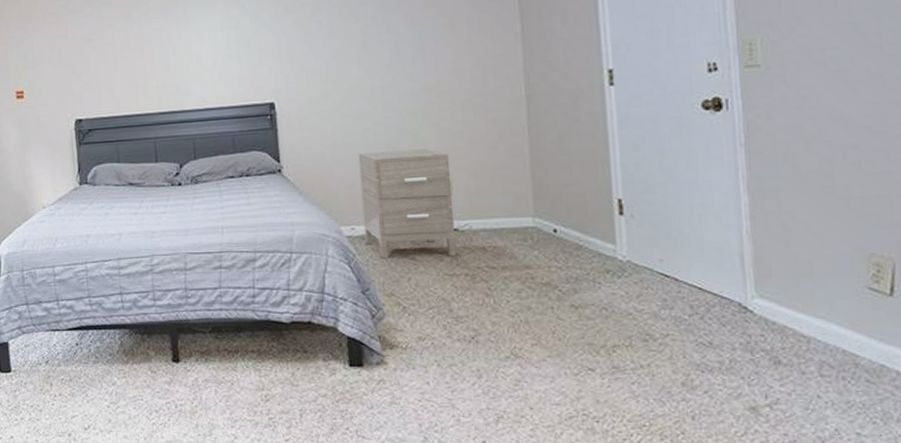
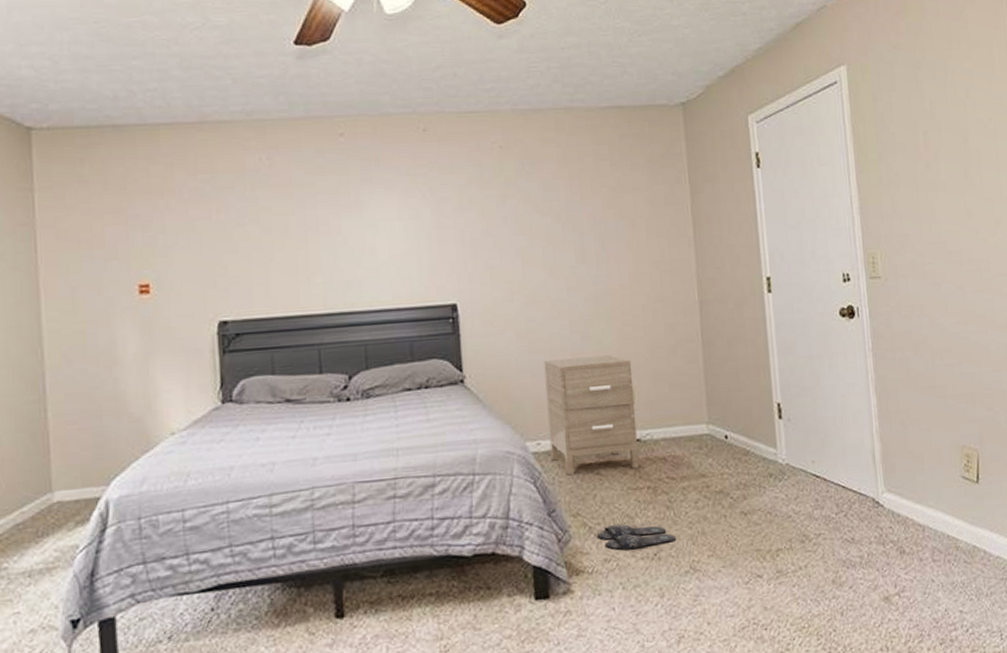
slippers: none [411,307,495,331] -> present [597,524,675,551]

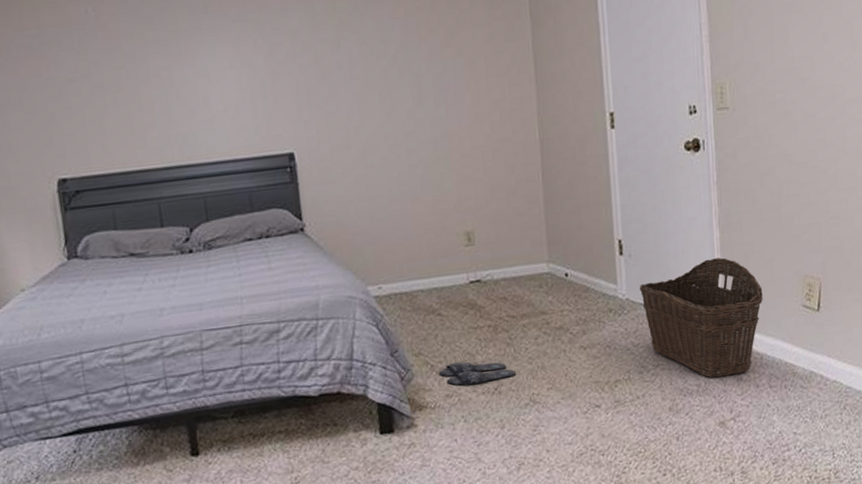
nightstand: present [544,355,640,476] -> none [383,198,480,318]
wicker basket: none [798,425,922,549] -> present [639,257,763,378]

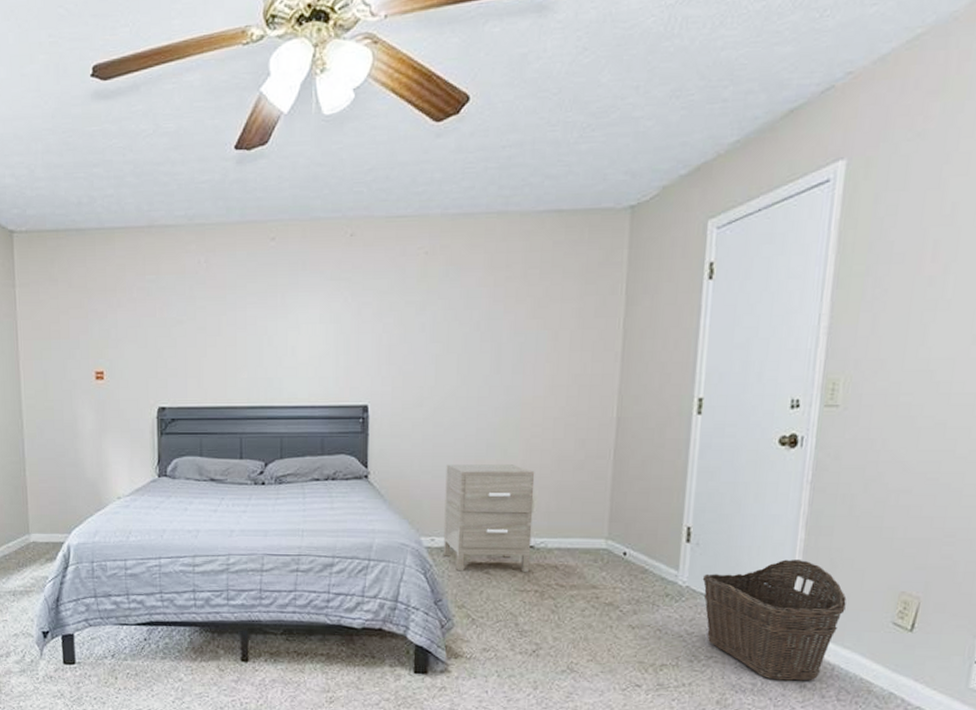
nightstand: none [383,198,480,318] -> present [443,464,535,573]
slippers: present [439,361,516,386] -> none [479,620,556,644]

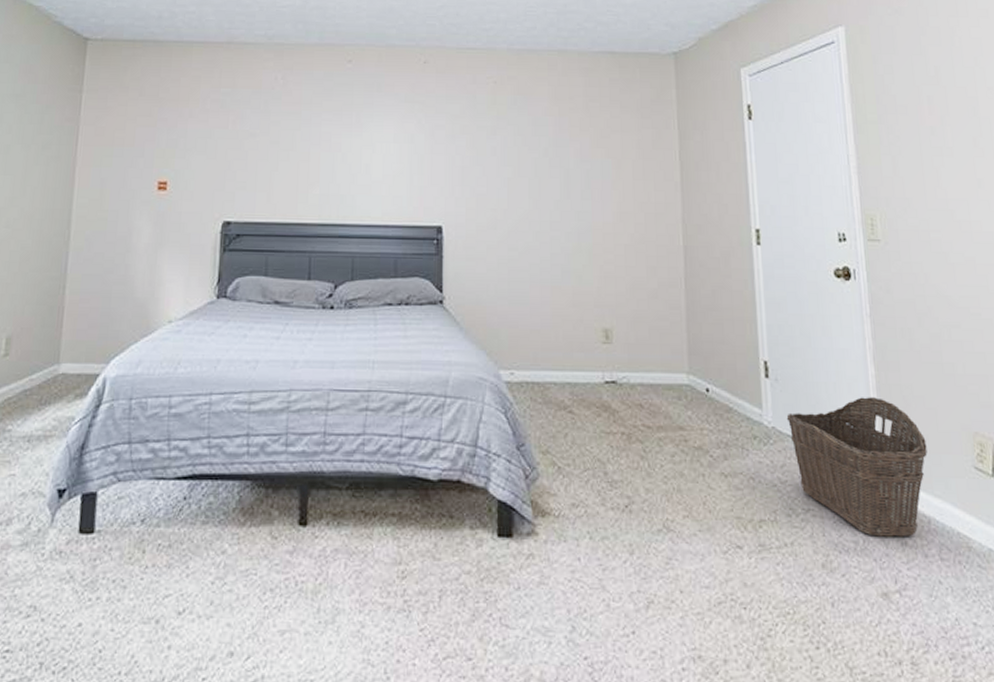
nightstand: present [443,464,535,573] -> none [523,290,614,412]

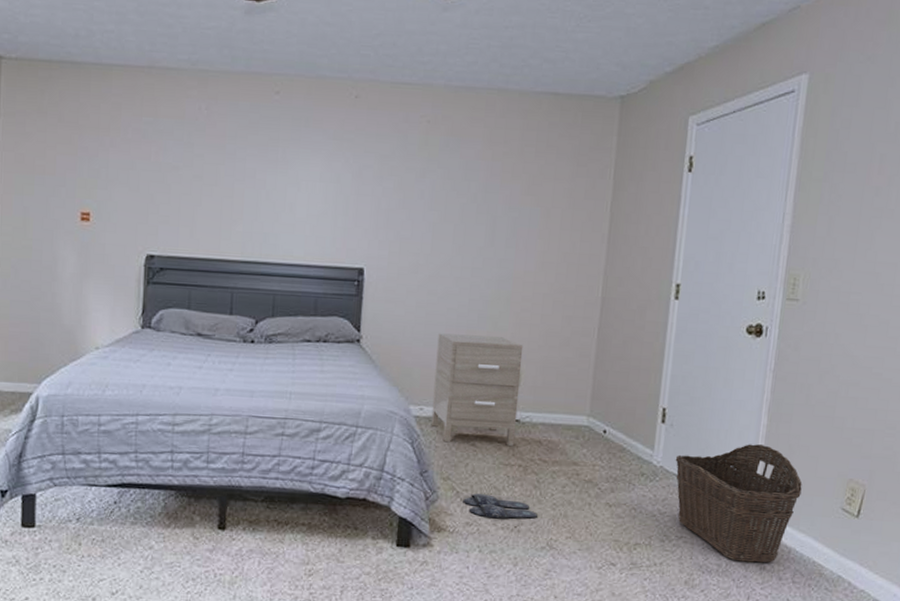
nightstand: none [523,290,614,412] -> present [431,333,524,447]
slippers: none [566,468,649,498] -> present [463,494,537,519]

